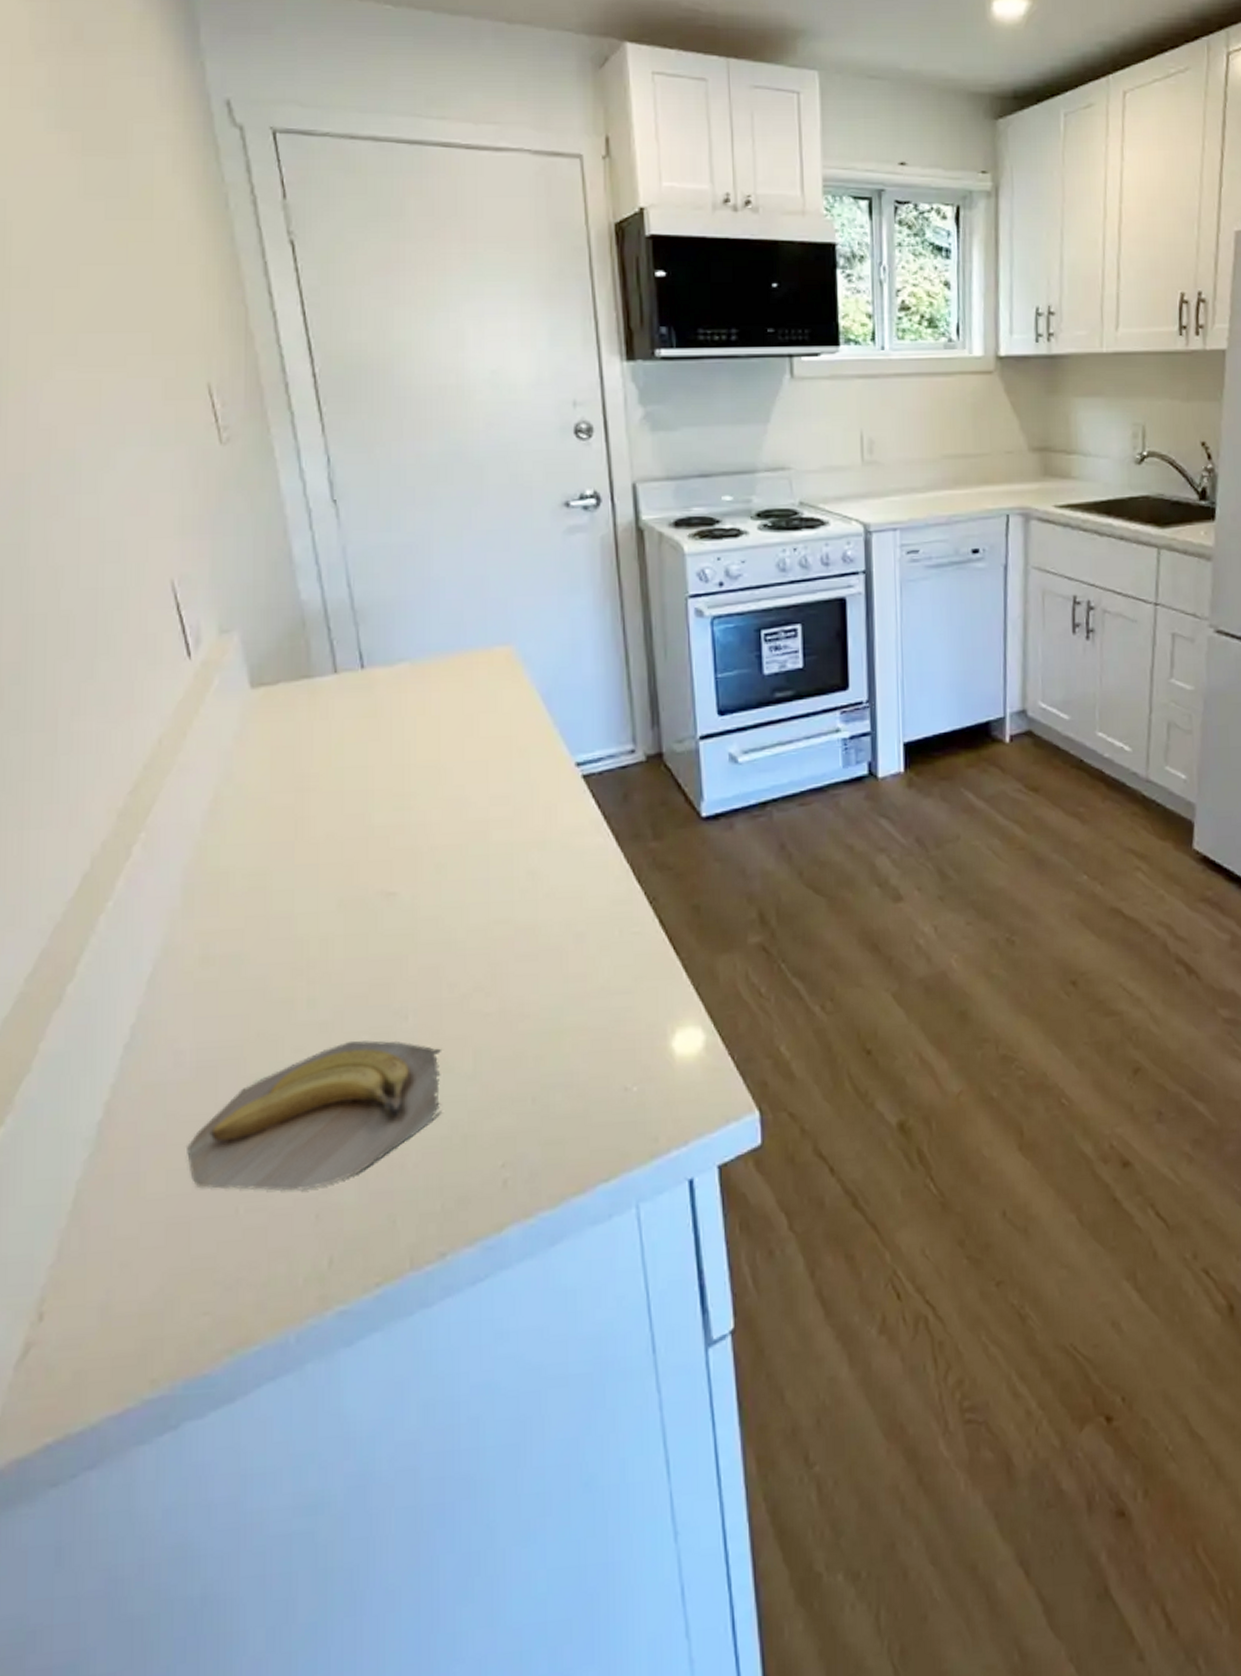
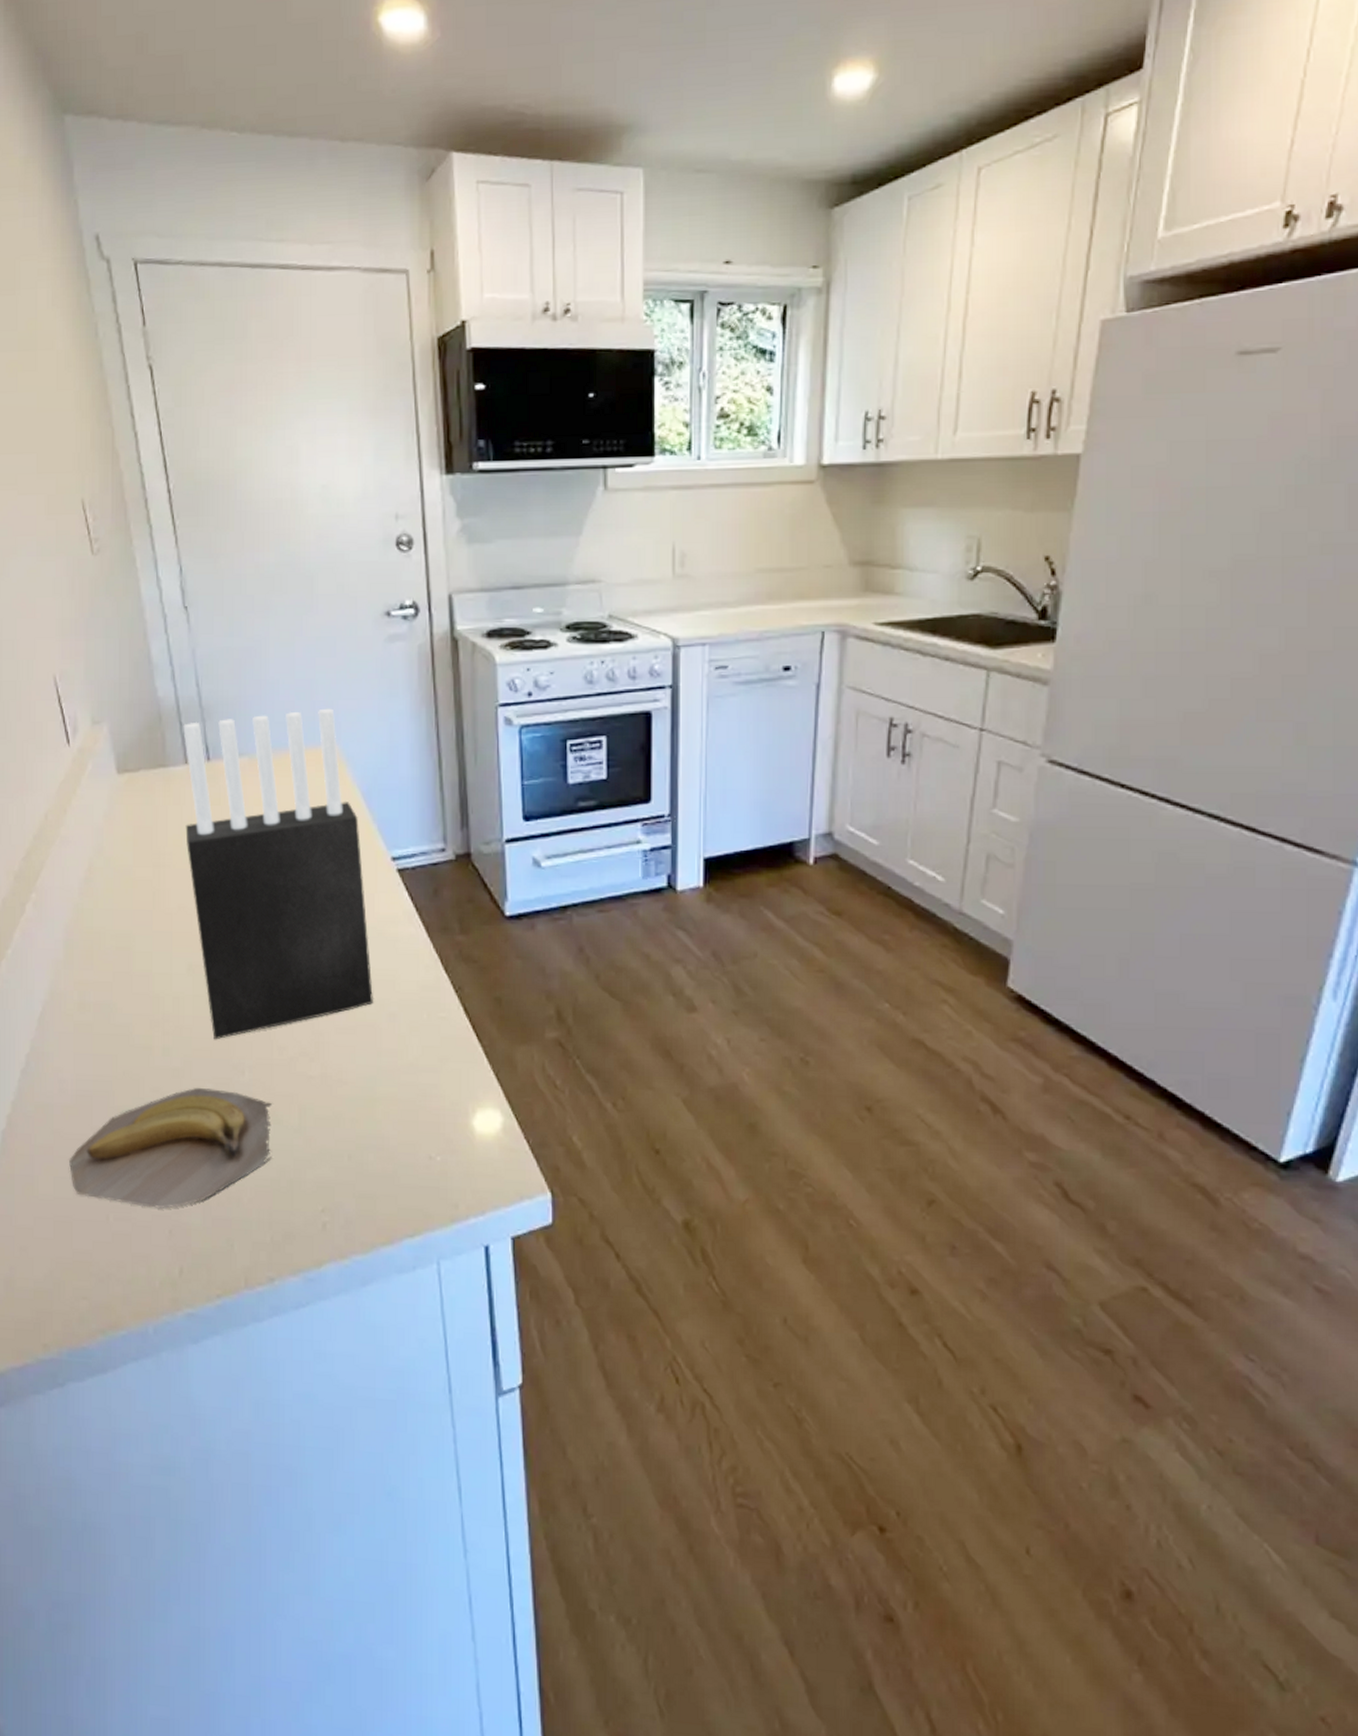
knife block: none [332,606,558,984] -> present [183,708,373,1040]

